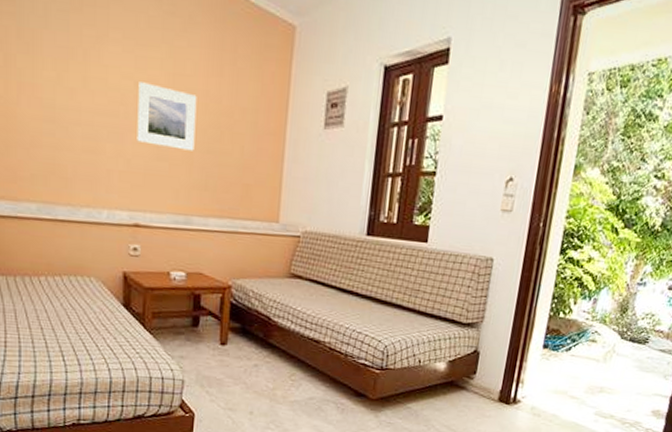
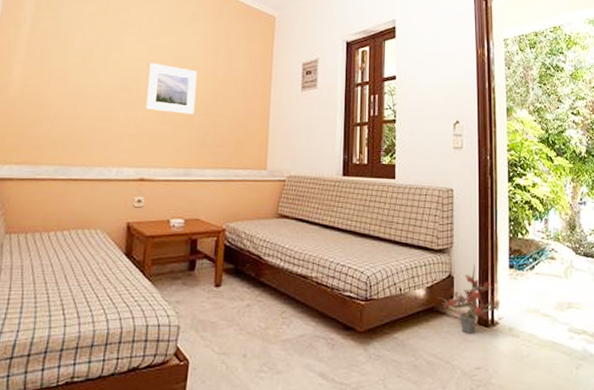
potted plant: none [459,341,527,410] -> present [438,264,501,334]

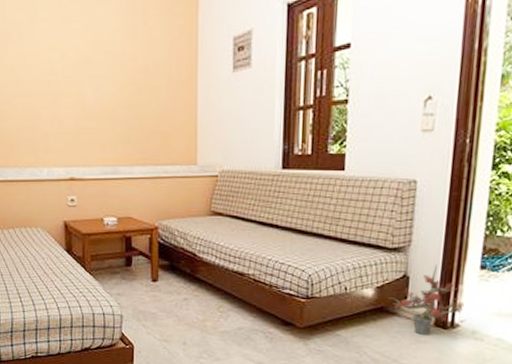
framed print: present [146,63,197,114] -> none [65,52,116,108]

